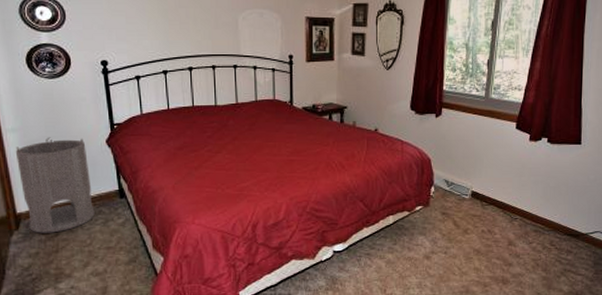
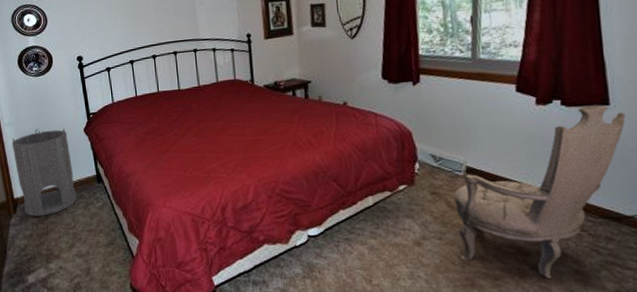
armchair: none [459,144,591,284] -> present [453,104,626,278]

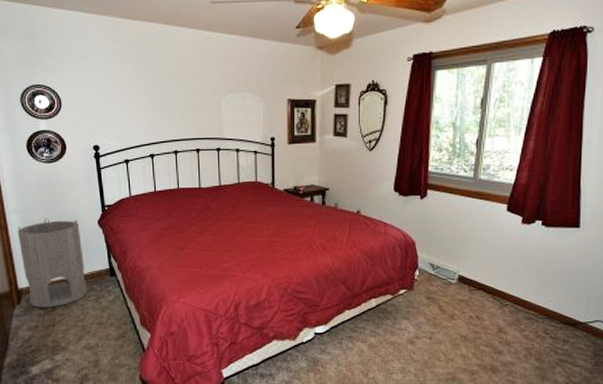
armchair: present [453,104,626,278] -> none [445,227,590,373]

